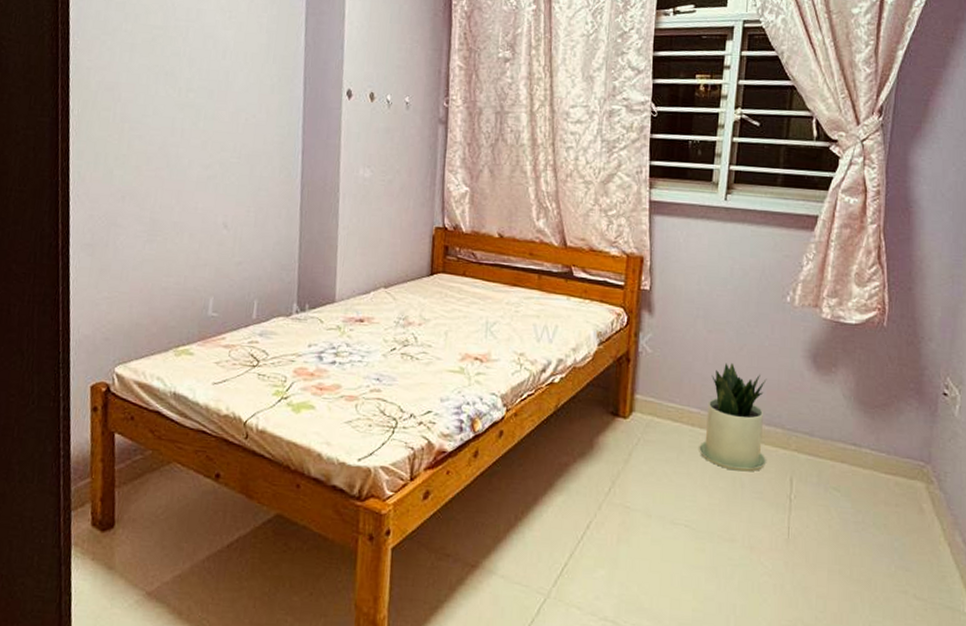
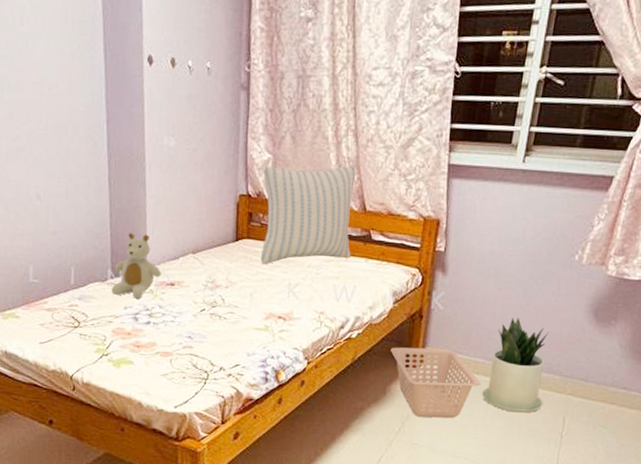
stuffed bear: none [296,264,350,336] -> present [112,232,161,299]
pillow: none [456,199,556,300] -> present [260,165,356,264]
laundry basket: none [597,393,697,477] -> present [390,347,481,418]

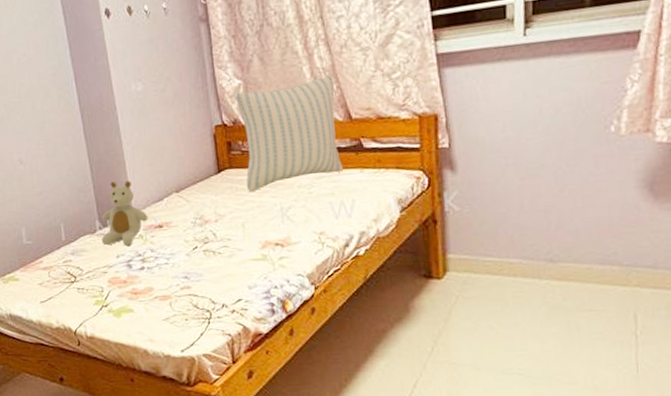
laundry basket: present [390,347,481,418] -> none [406,252,521,332]
planter: present [482,318,550,413] -> none [524,207,605,315]

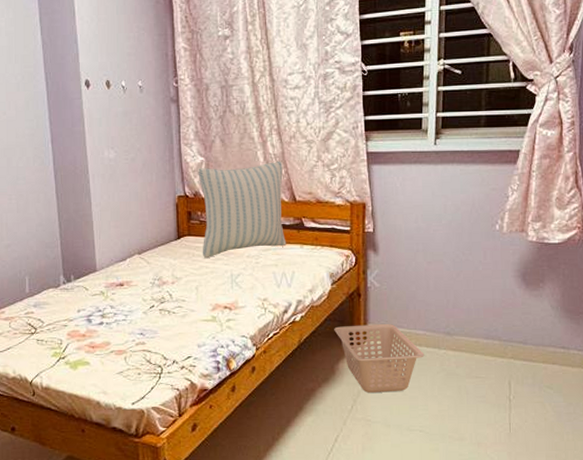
stuffed bear: present [102,180,148,246] -> none [65,239,110,301]
laundry basket: none [406,252,521,332] -> present [334,323,424,393]

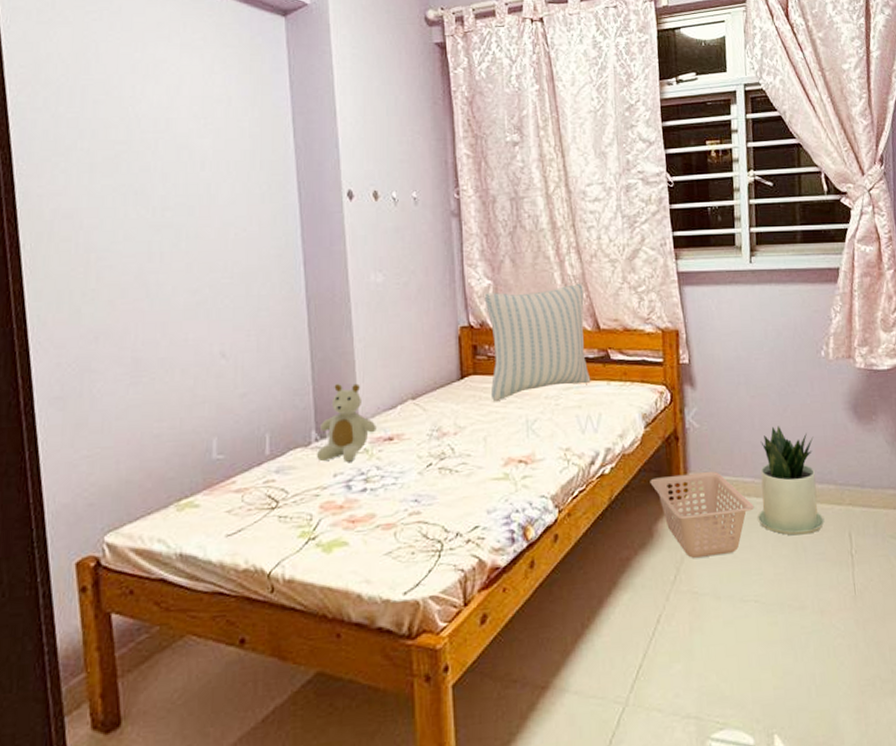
stuffed bear: none [65,239,110,301] -> present [317,383,377,462]
planter: none [427,288,487,380] -> present [757,426,825,536]

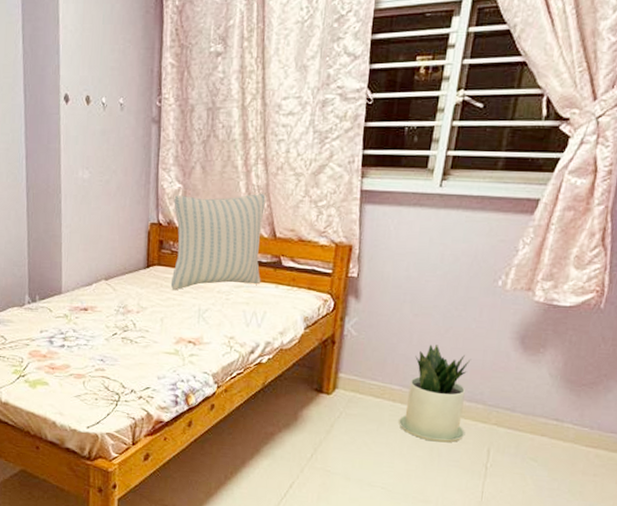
stuffed bear: present [317,383,377,462] -> none [29,259,75,323]
laundry basket: present [650,471,754,558] -> none [302,372,397,446]

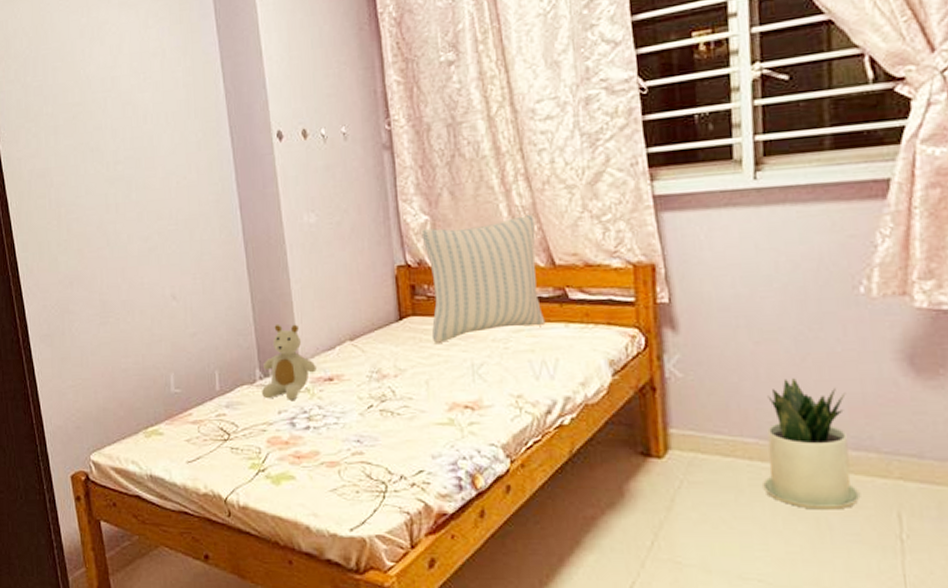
stuffed bear: none [29,259,75,323] -> present [262,323,317,400]

